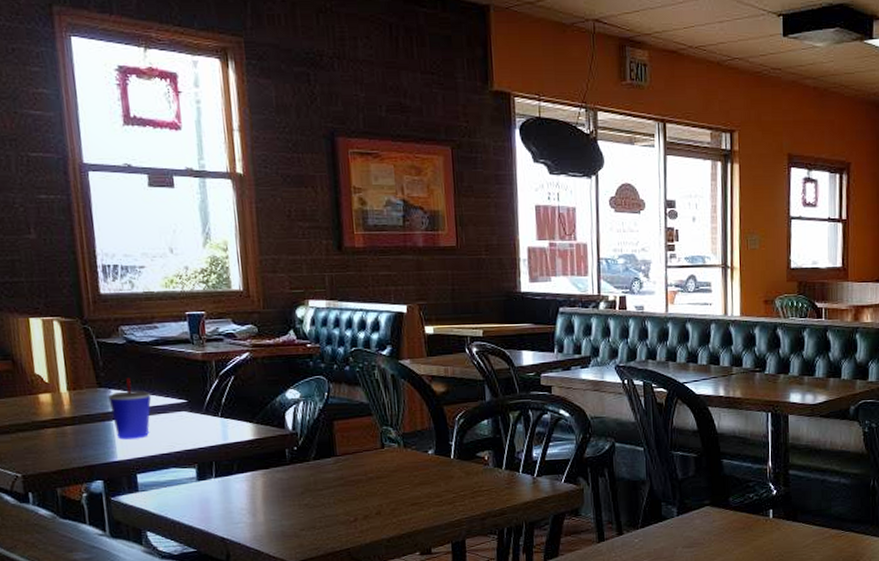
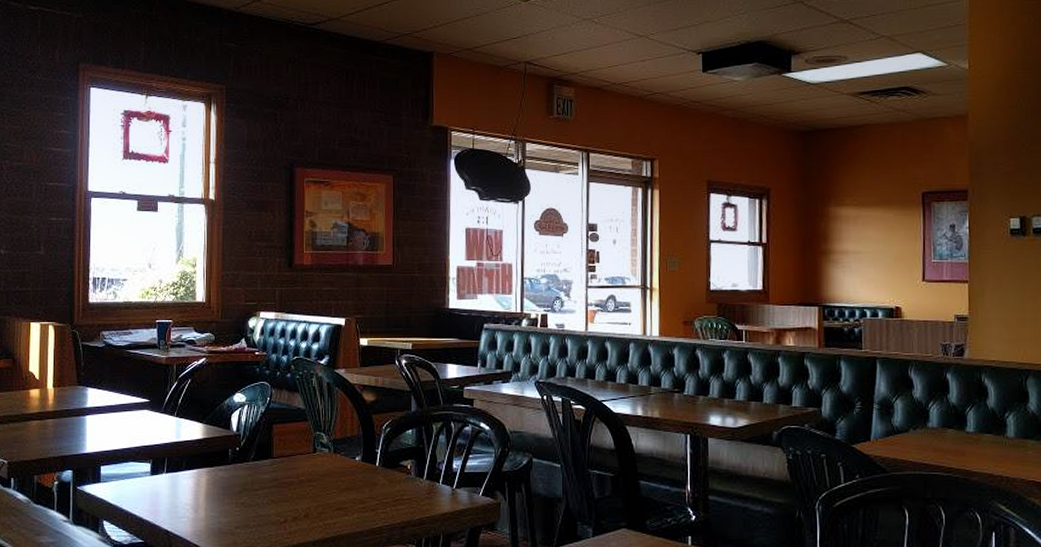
beverage cup: present [108,377,152,440] -> none [85,377,120,434]

